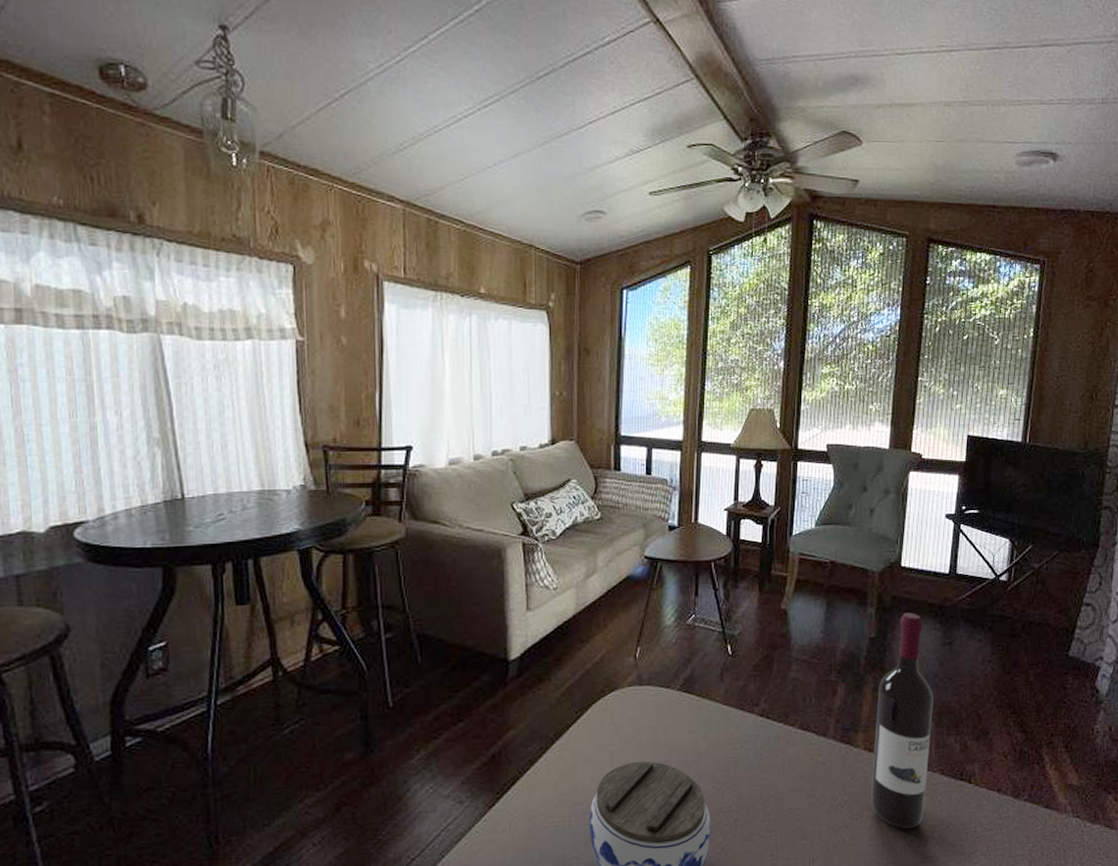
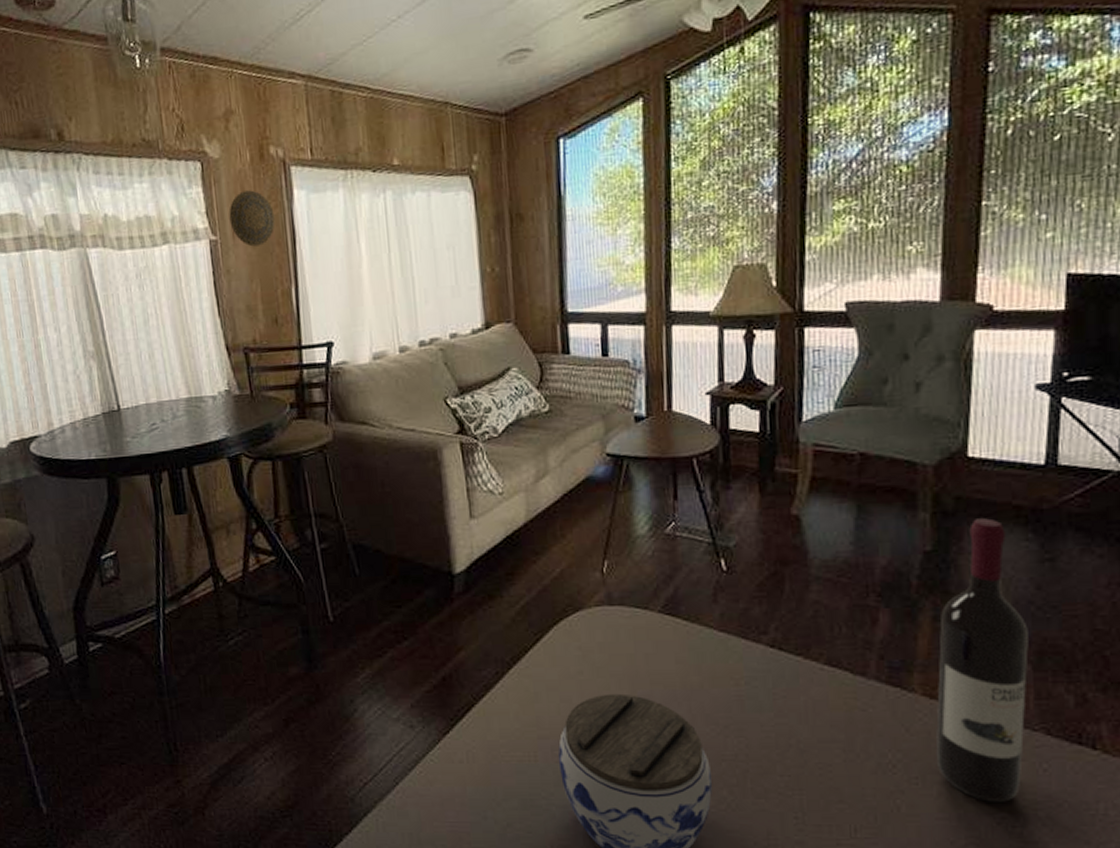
decorative plate: none [318,298,364,351] -> present [229,190,275,247]

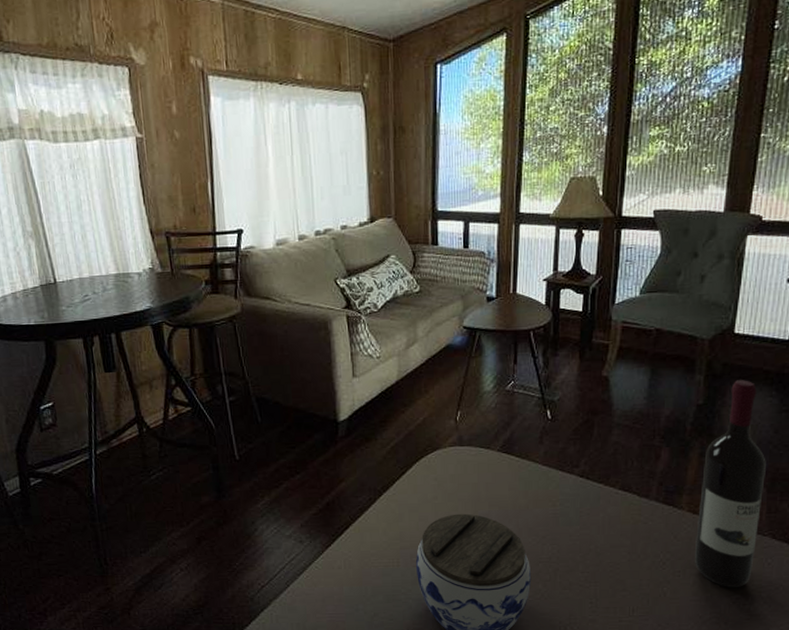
decorative plate: present [229,190,275,247] -> none [153,95,194,145]

